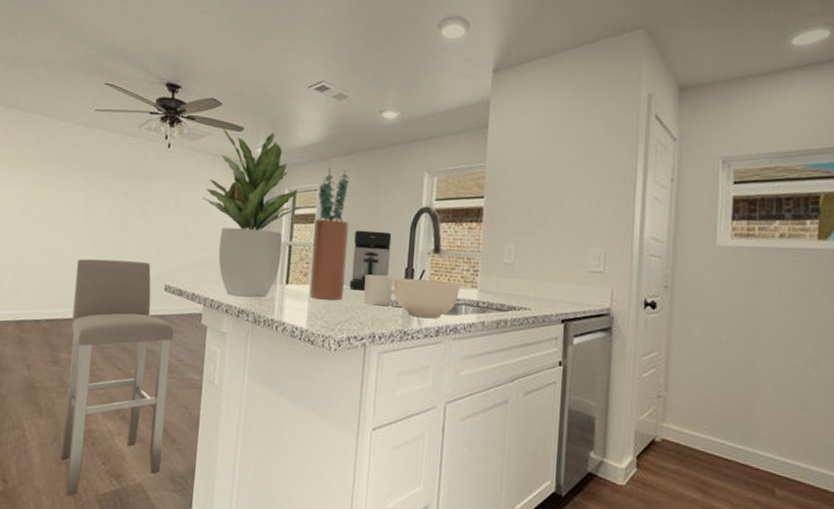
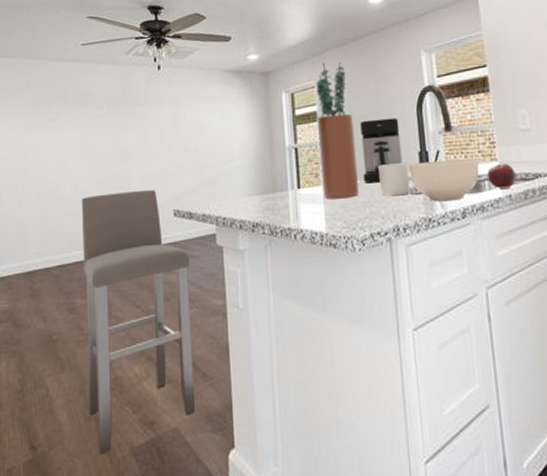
potted plant: present [202,129,308,298] -> none [199,36,308,210]
fruit: none [465,291,493,315] -> present [487,162,517,189]

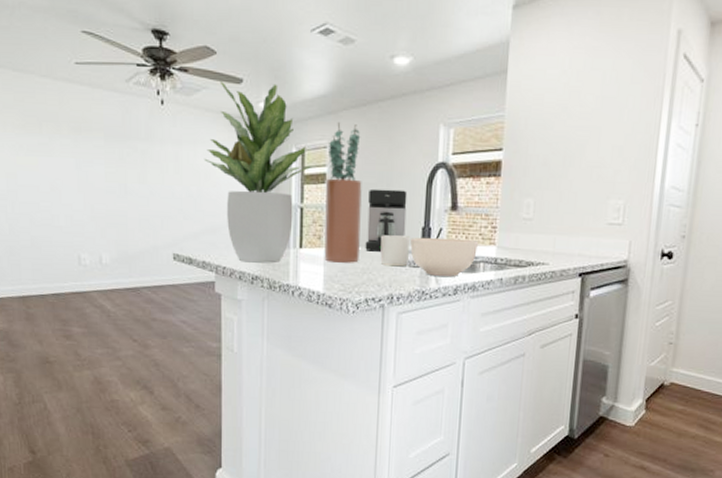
bar stool: present [81,190,195,454] -> none [76,229,187,463]
potted plant: none [199,36,308,210] -> present [204,82,318,264]
fruit: present [487,162,517,189] -> none [483,247,511,272]

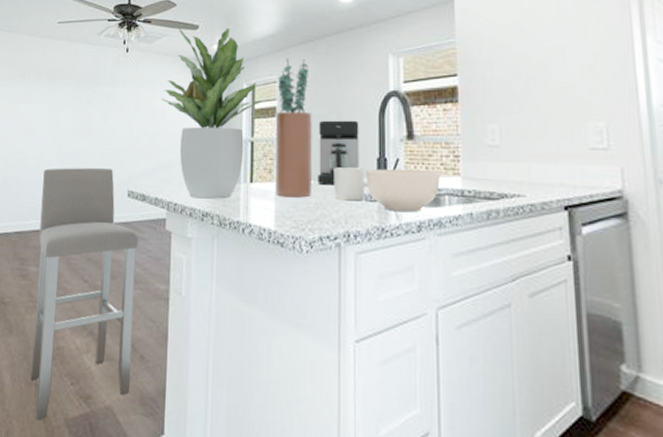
bar stool: none [76,229,187,463] -> present [30,167,138,420]

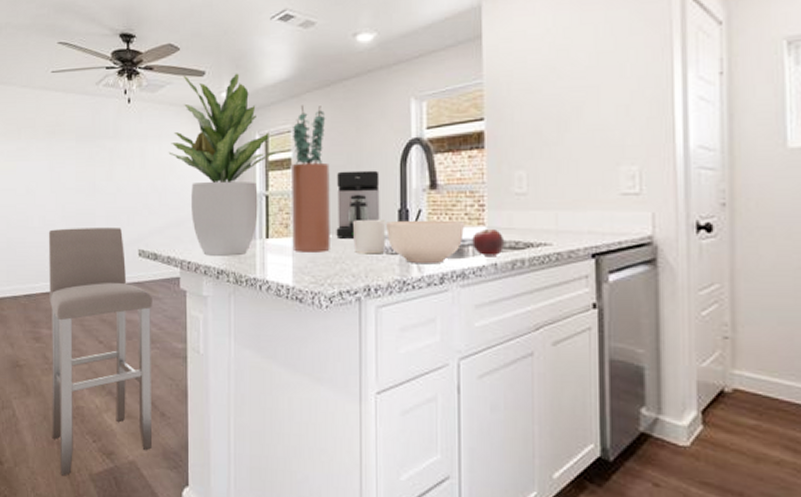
fruit: none [448,178,480,205] -> present [472,228,505,256]

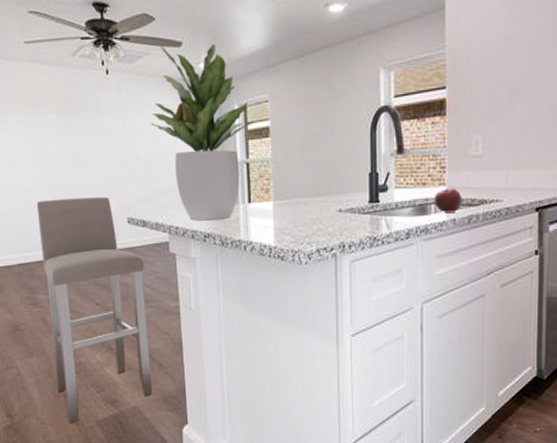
vase: present [290,105,330,252] -> none [269,75,308,215]
coffee maker: present [336,170,380,239] -> none [313,137,353,201]
mug: present [353,220,386,255] -> none [328,183,359,215]
bowl: present [385,220,465,264] -> none [357,181,429,222]

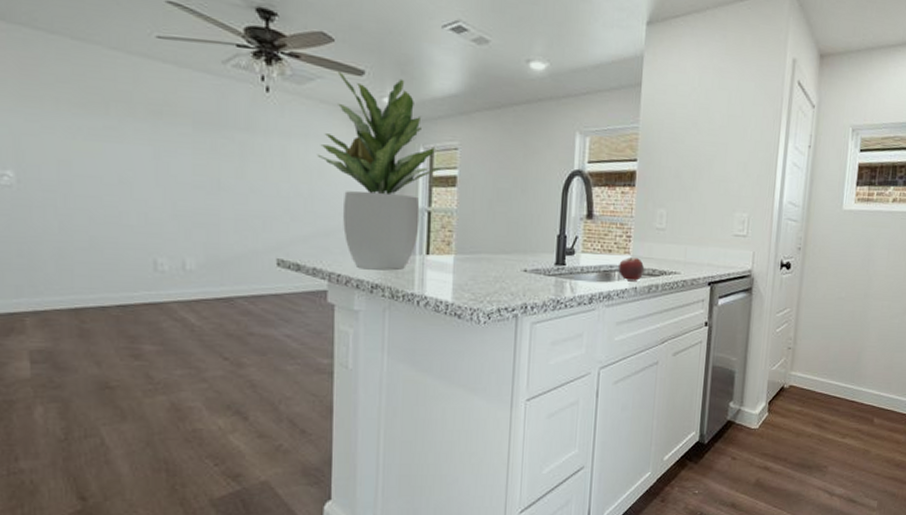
bar stool: present [36,196,152,424] -> none [152,229,293,505]

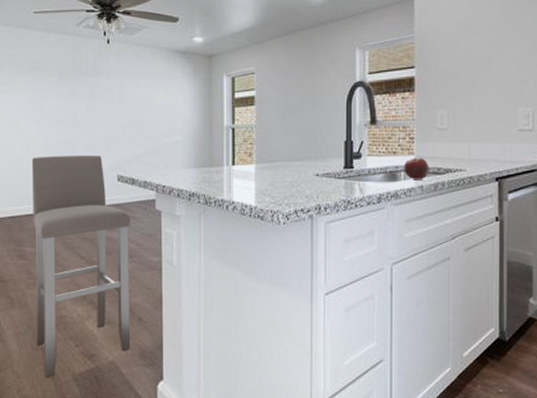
bar stool: none [152,229,293,505] -> present [31,155,130,378]
potted plant: present [317,72,448,271] -> none [145,20,247,181]

